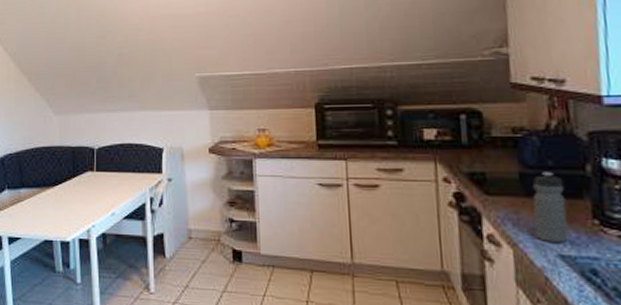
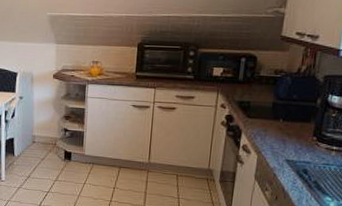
water bottle: present [532,171,568,242] -> none [273,102,300,151]

